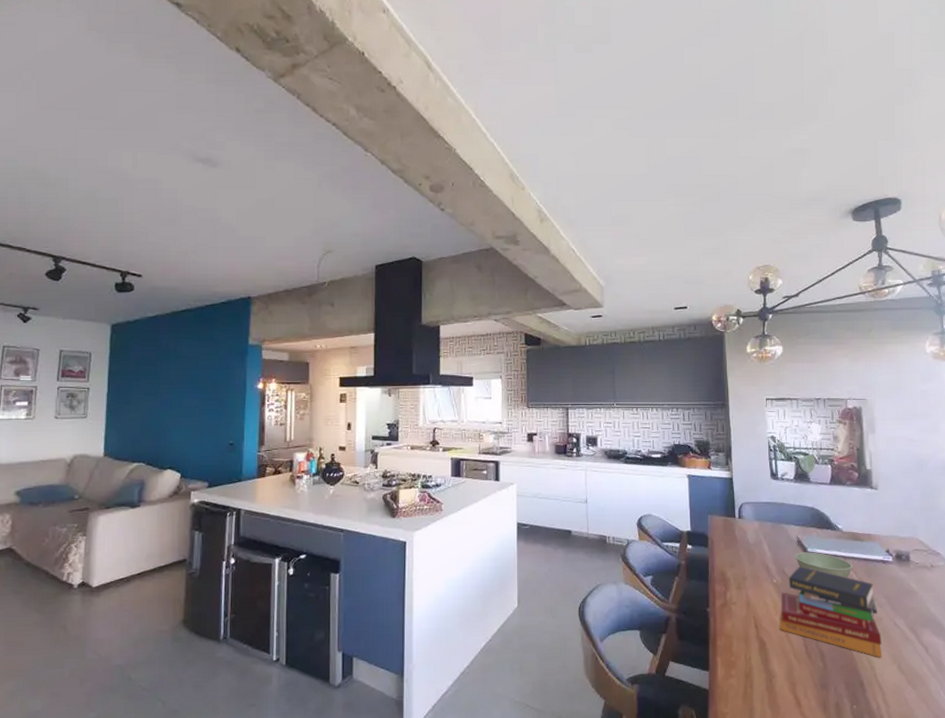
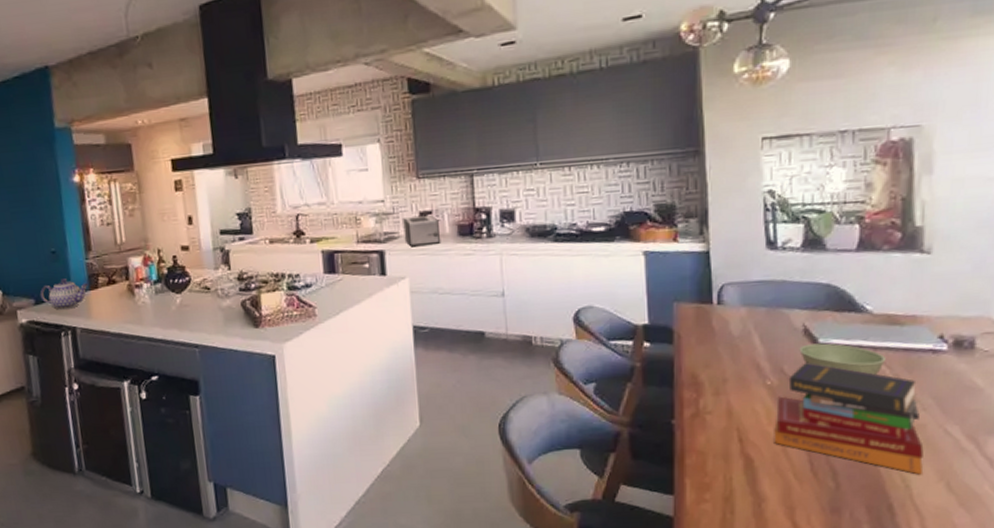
teapot: none [214,467,257,493] -> present [39,279,88,310]
toaster: none [515,436,543,460] -> present [403,214,441,247]

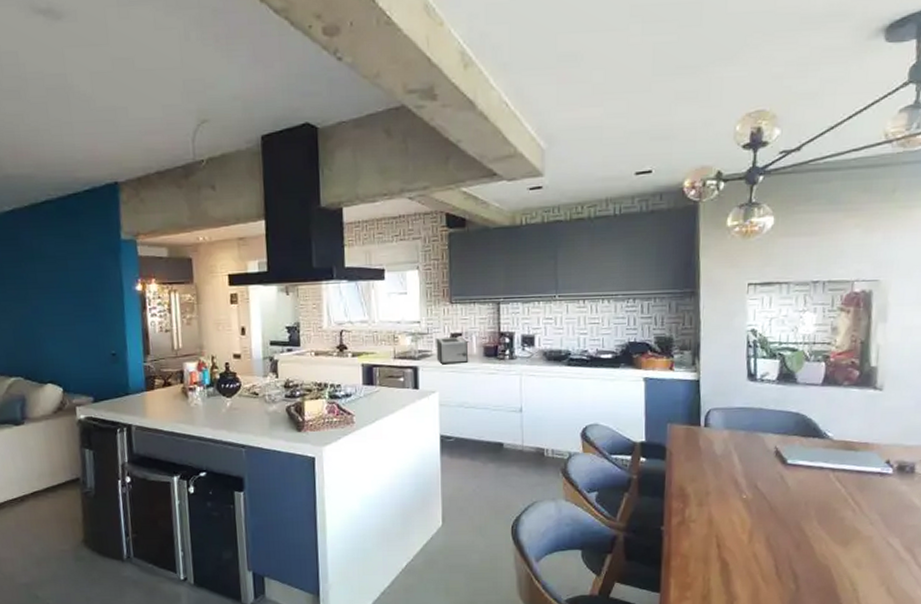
teapot: present [39,279,88,310] -> none [98,379,145,408]
books: present [774,363,924,475] -> none [746,480,870,580]
bowl: present [799,343,885,375] -> none [771,464,842,493]

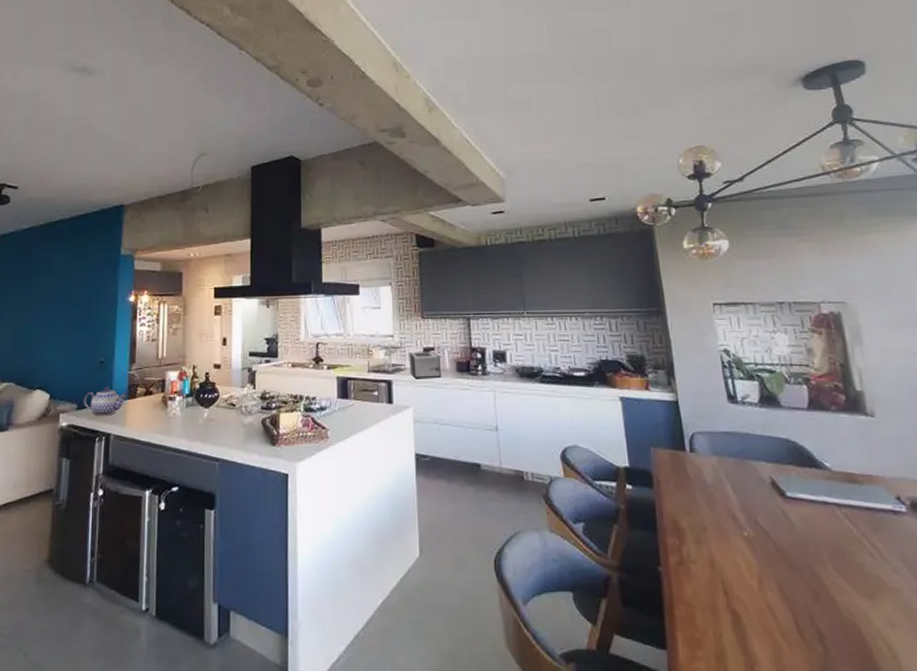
teapot: none [98,379,145,408] -> present [83,387,128,416]

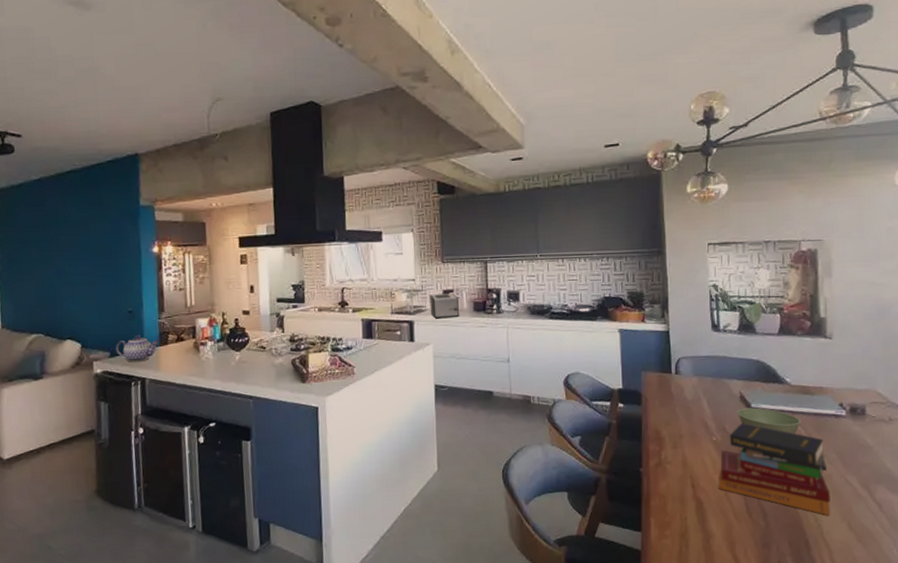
books: none [755,516,906,644] -> present [719,423,831,516]
bowl: none [769,497,851,532] -> present [737,407,801,434]

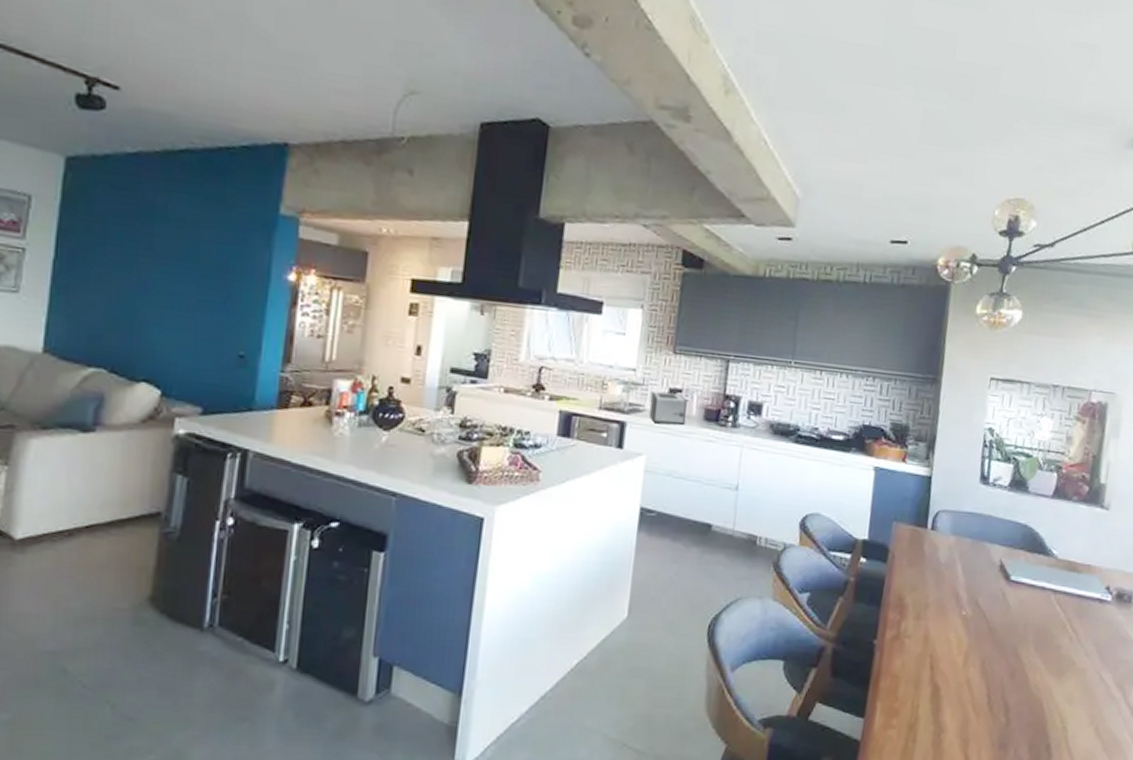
teapot: present [115,335,159,362] -> none [211,389,277,427]
books: present [719,423,831,516] -> none [961,598,1084,718]
bowl: present [737,407,801,434] -> none [993,579,1062,617]

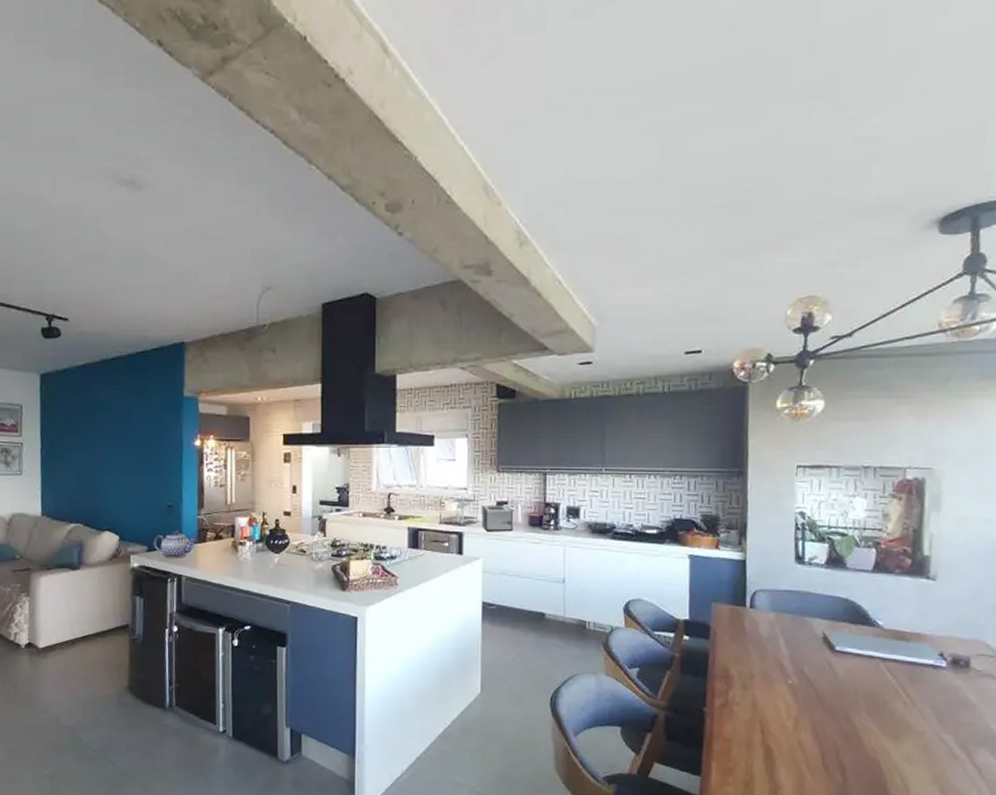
teapot: none [211,389,277,427] -> present [153,531,197,558]

